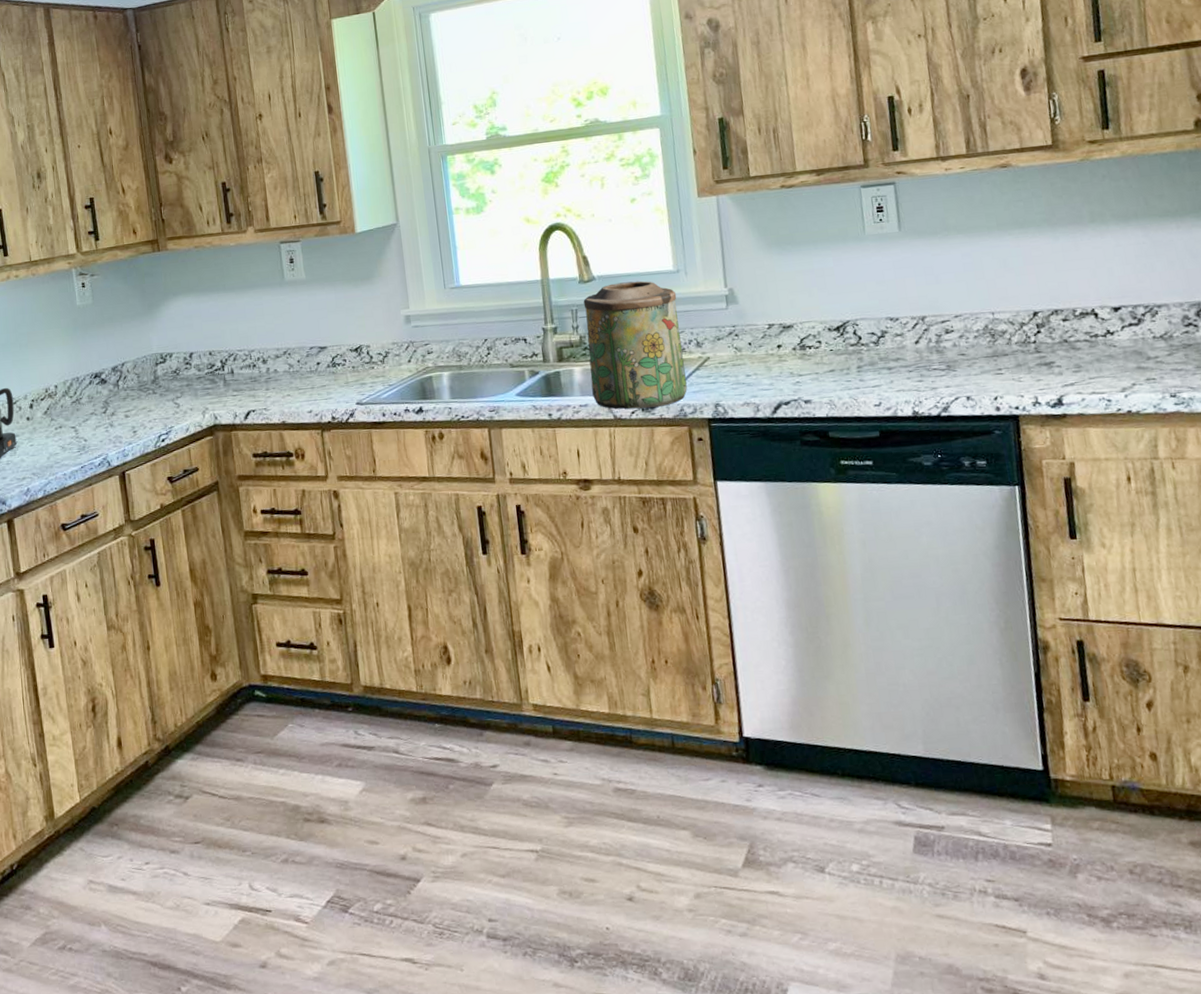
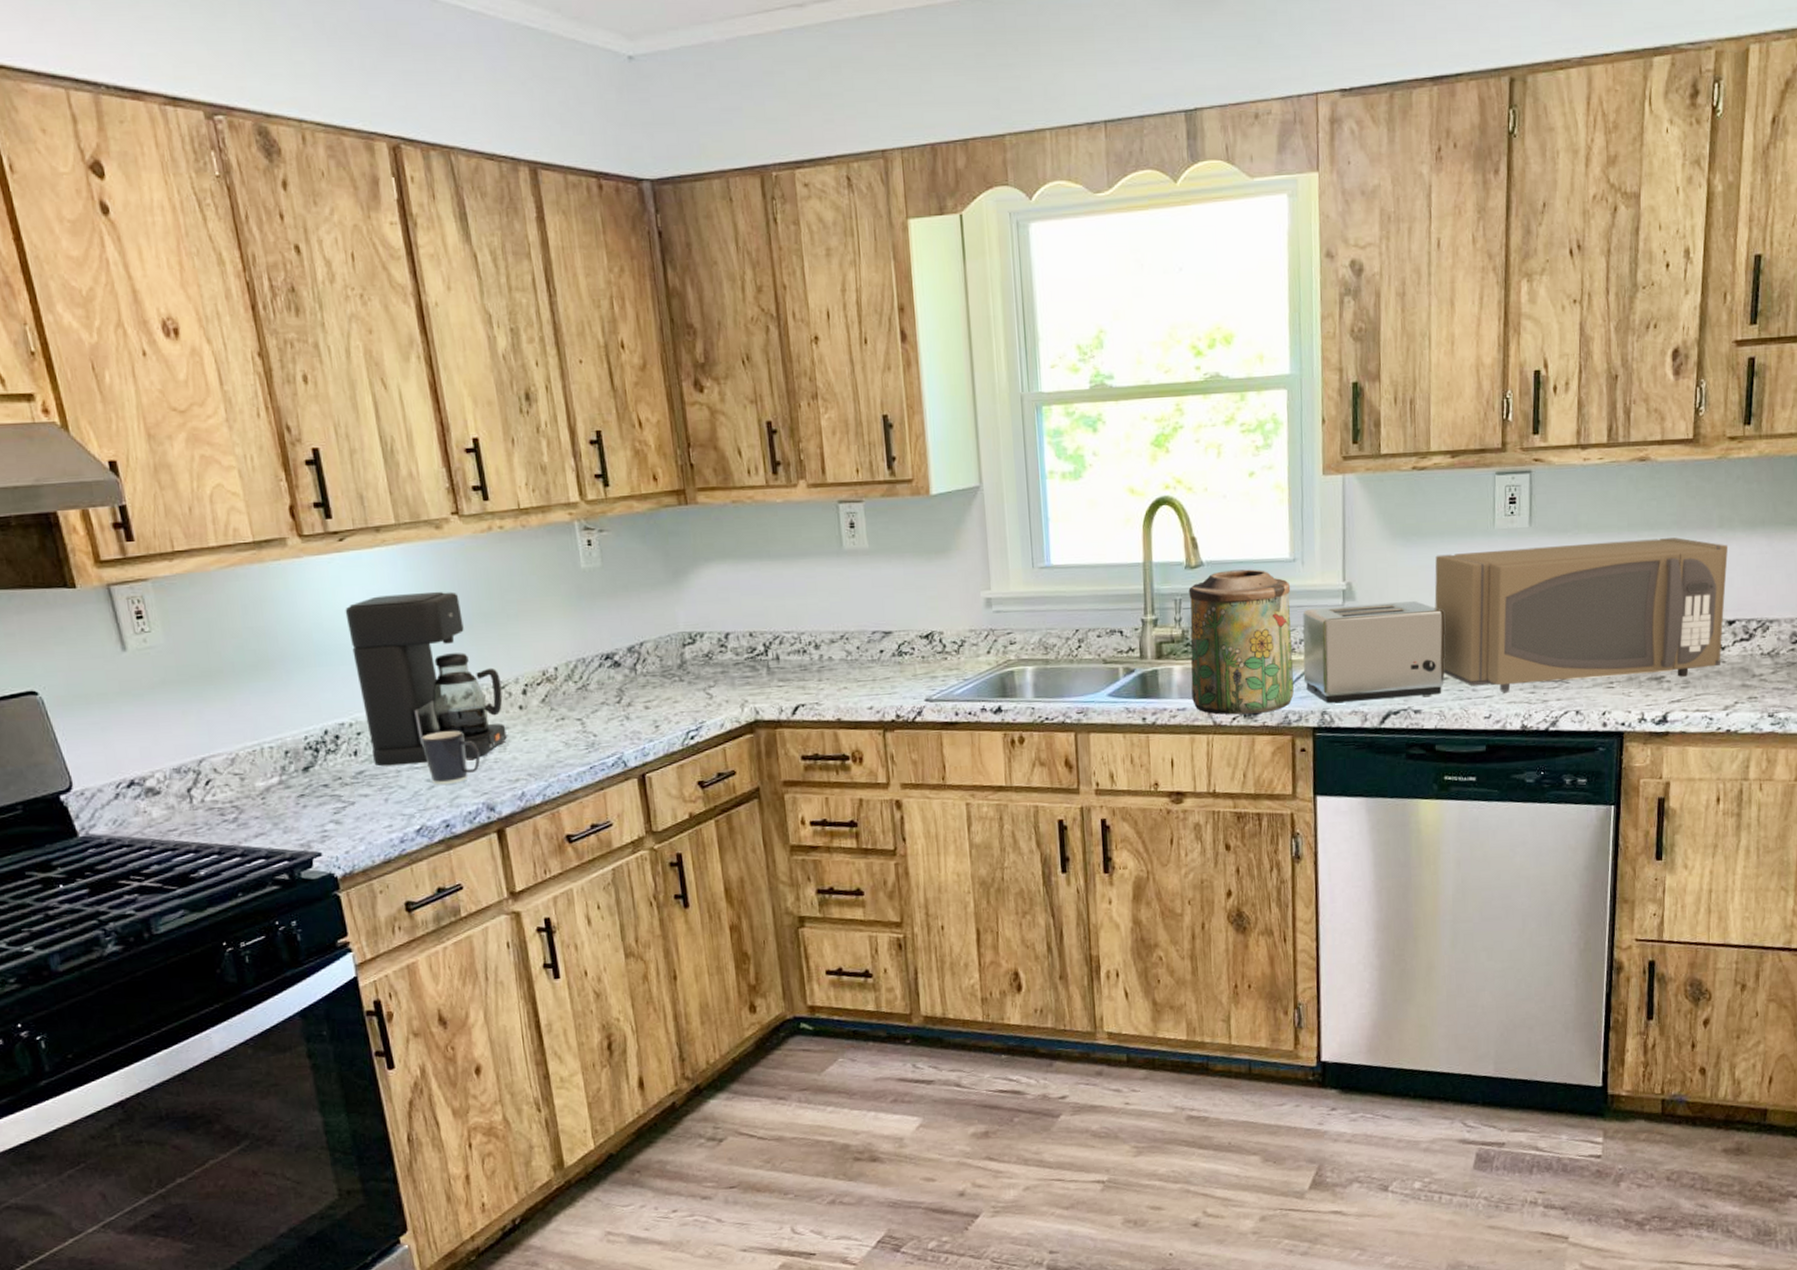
toaster: none [689,302,832,397] -> present [1302,601,1446,704]
microwave: none [811,233,1111,381] -> present [1434,537,1729,692]

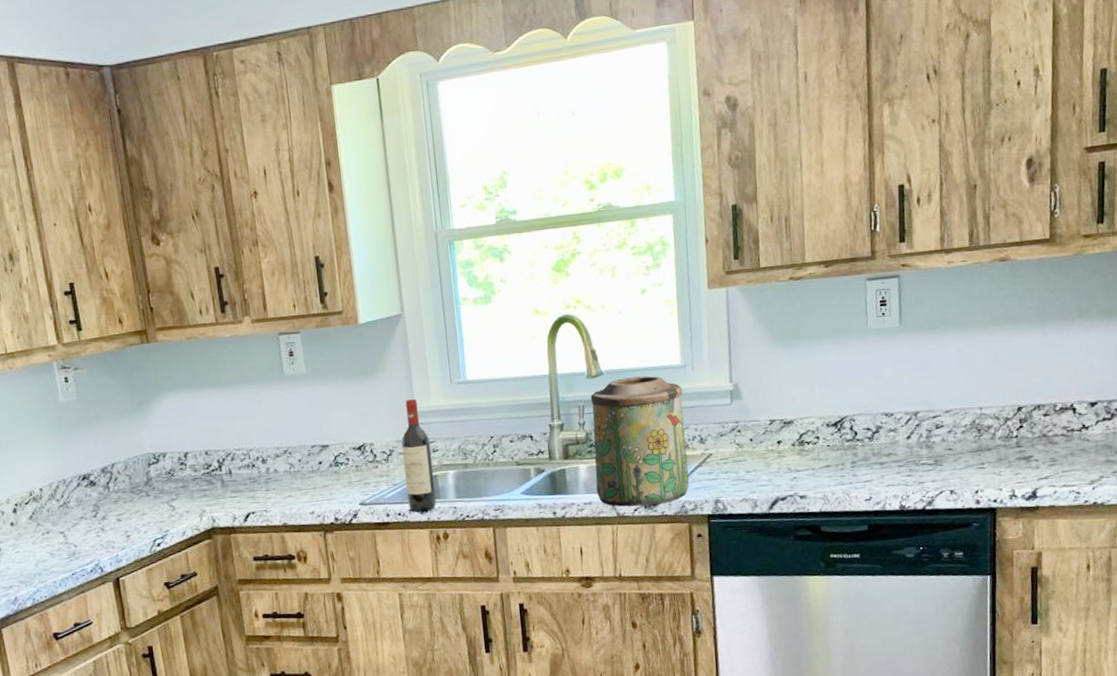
wine bottle: none [974,584,1013,712] -> present [401,399,437,512]
toaster: present [1302,601,1446,704] -> none [694,397,827,494]
microwave: present [1434,537,1729,692] -> none [814,329,1088,476]

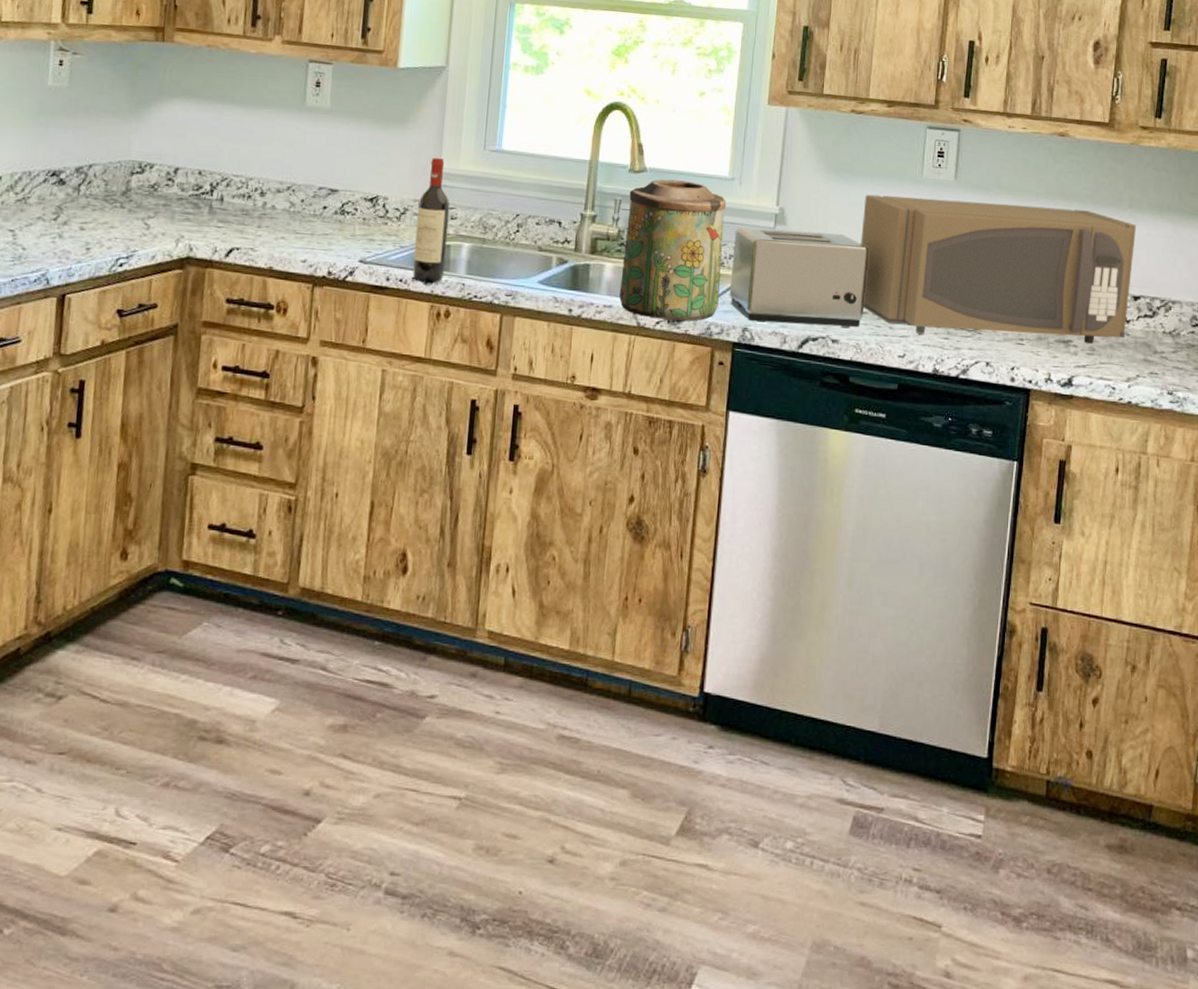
toaster: none [694,397,827,494] -> present [729,227,870,328]
microwave: none [814,329,1088,476] -> present [860,194,1137,344]

